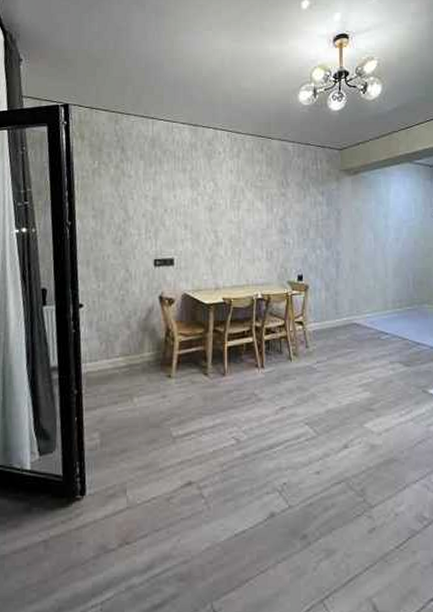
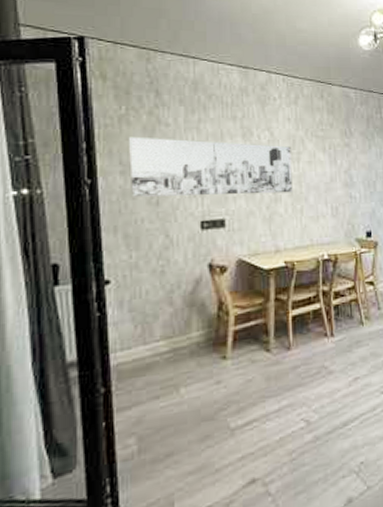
wall art: none [99,186,233,238] -> present [128,136,293,197]

